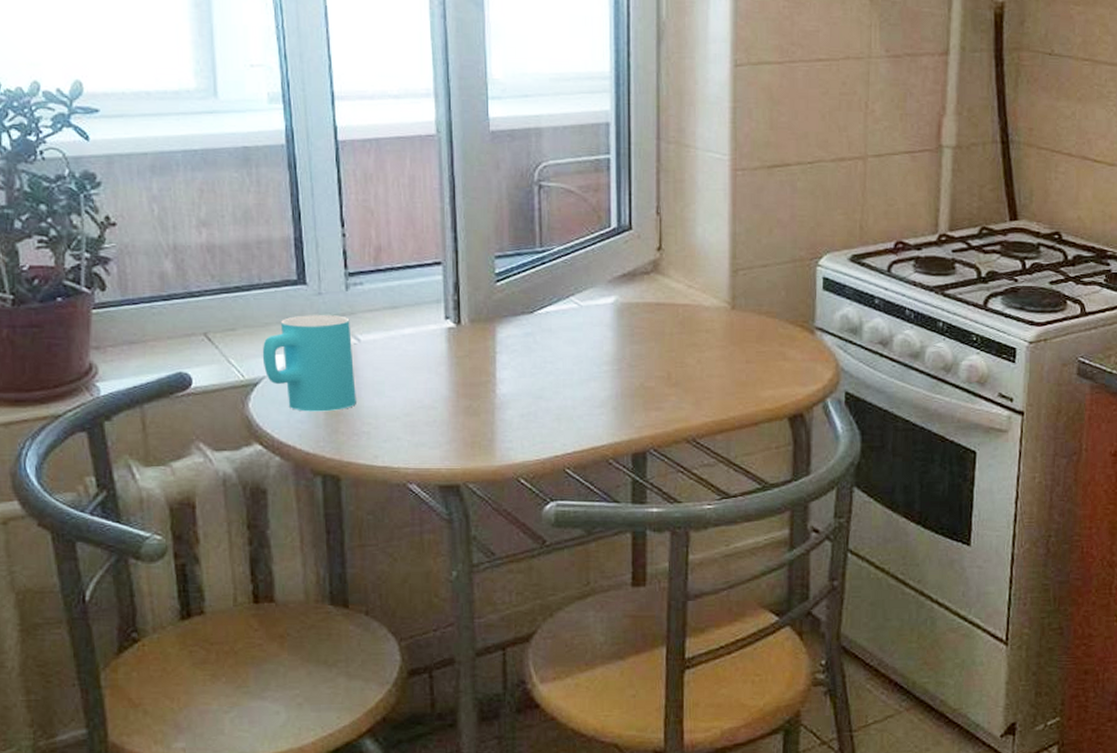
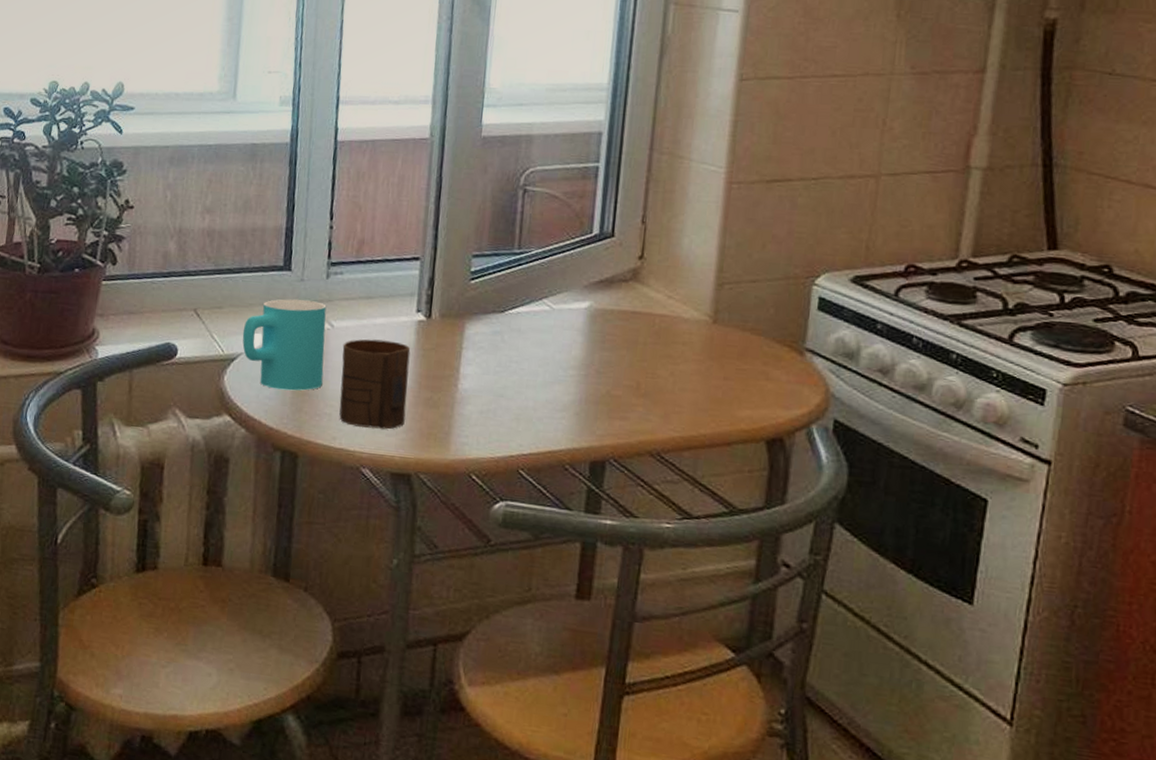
cup: none [372,351,447,442] -> present [339,339,411,430]

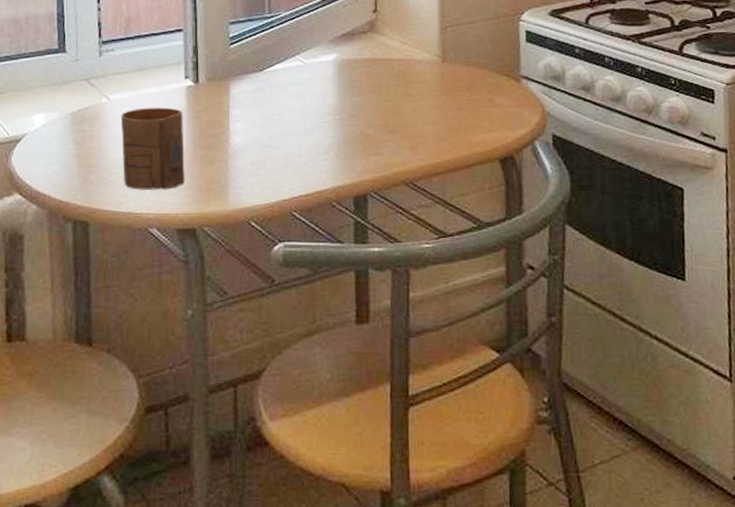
cup: present [242,299,327,391] -> none [25,78,105,164]

